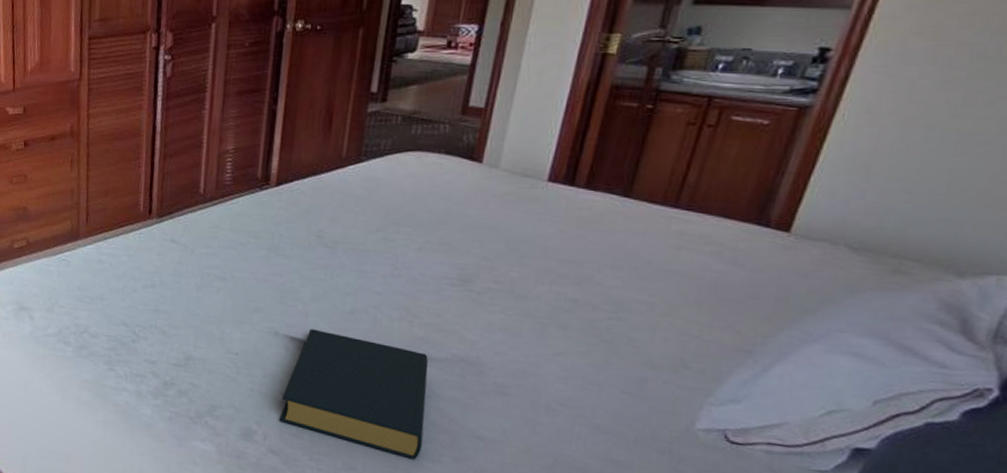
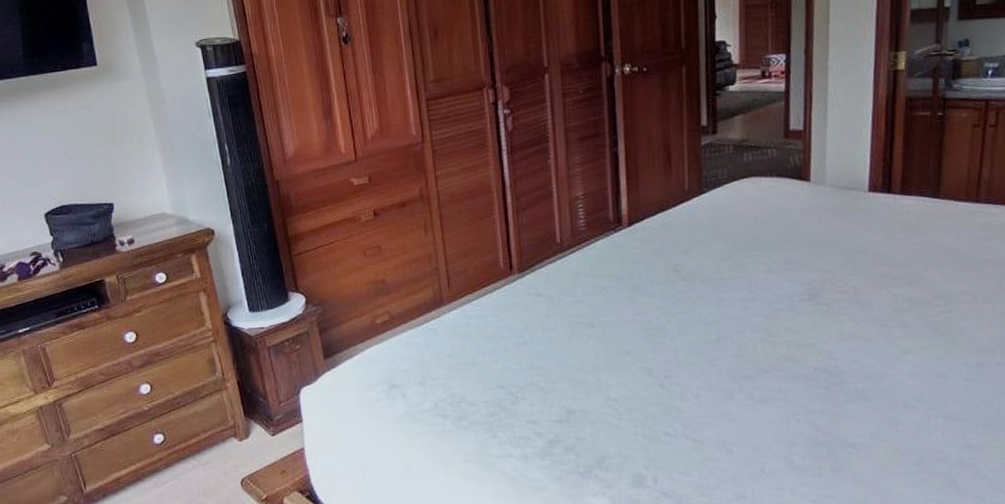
hardback book: present [279,329,429,459] -> none [665,363,802,477]

